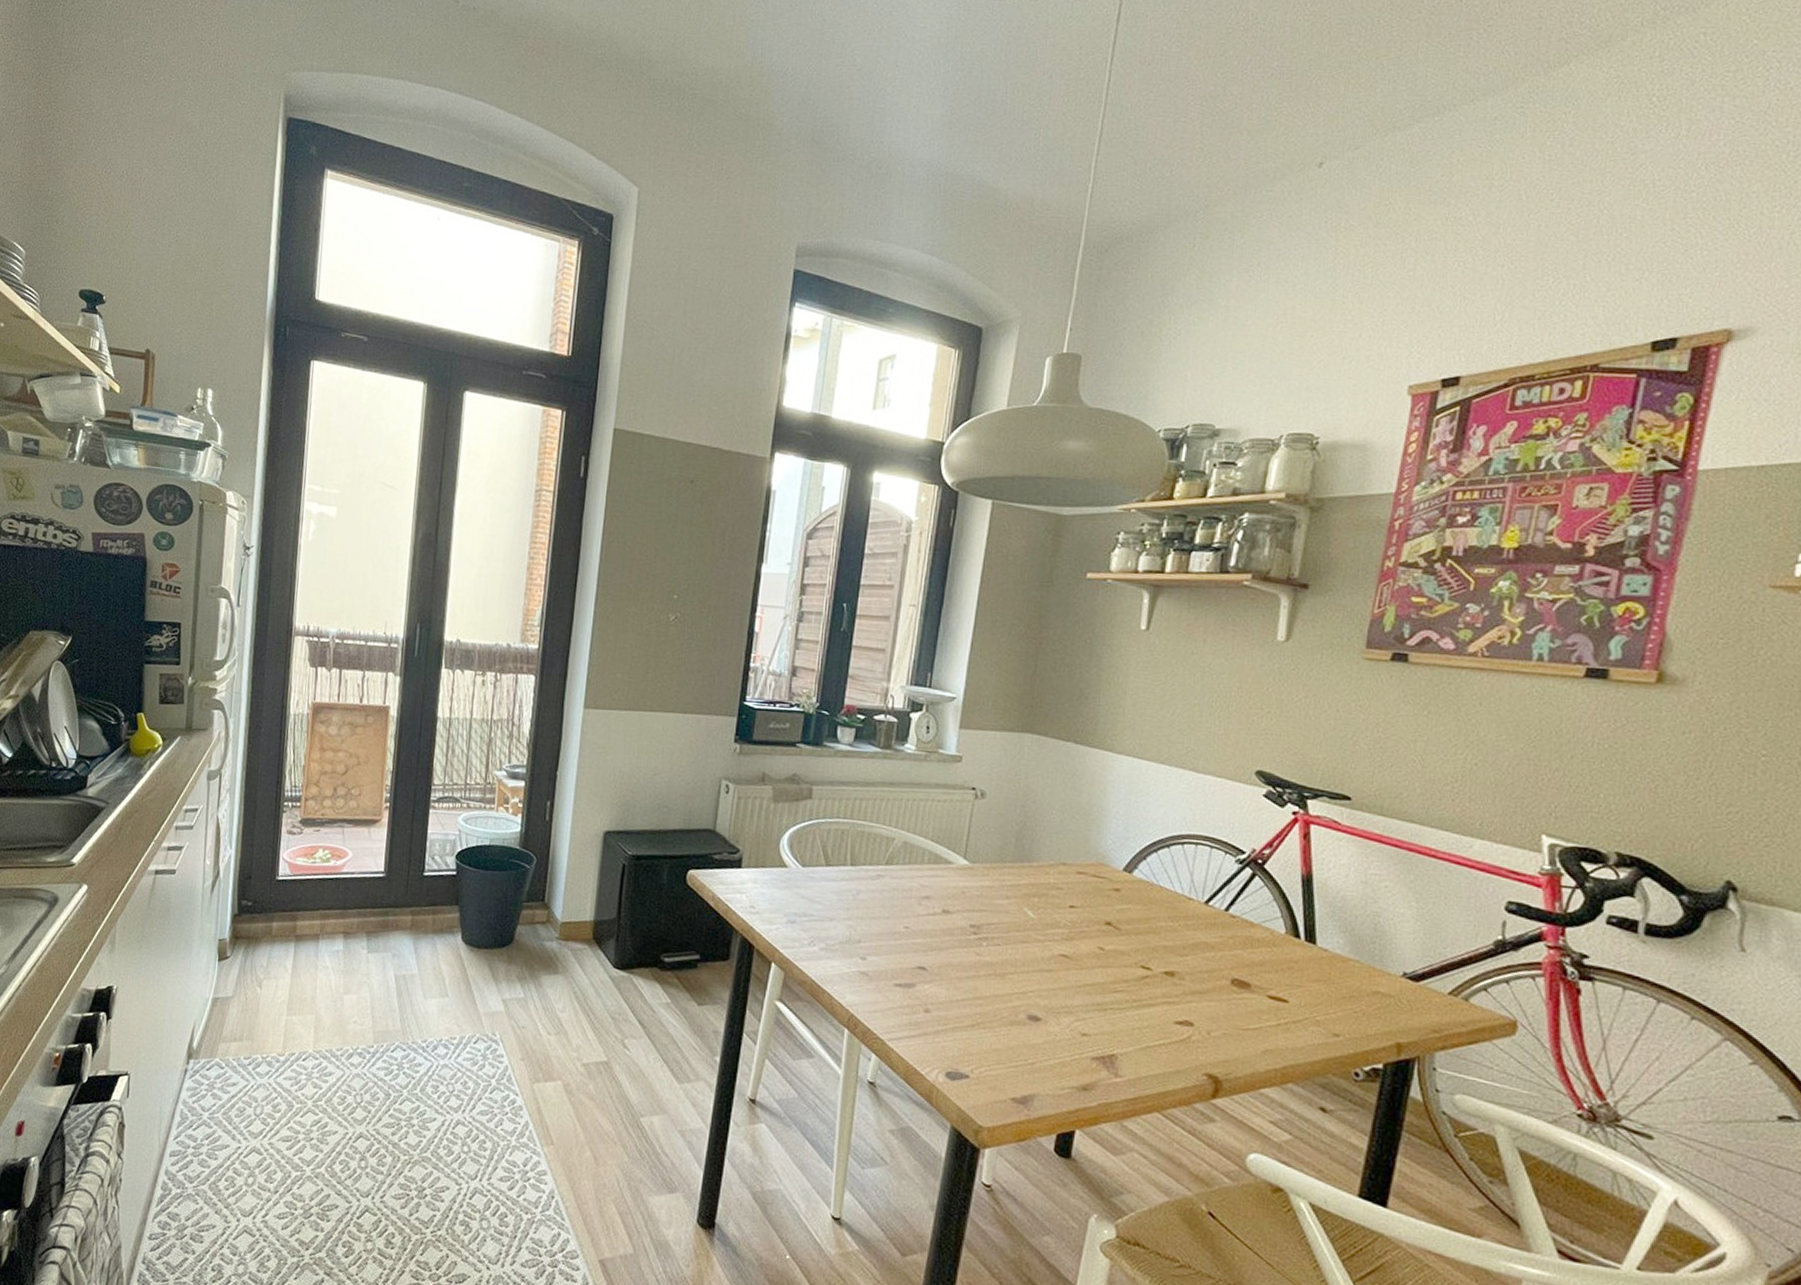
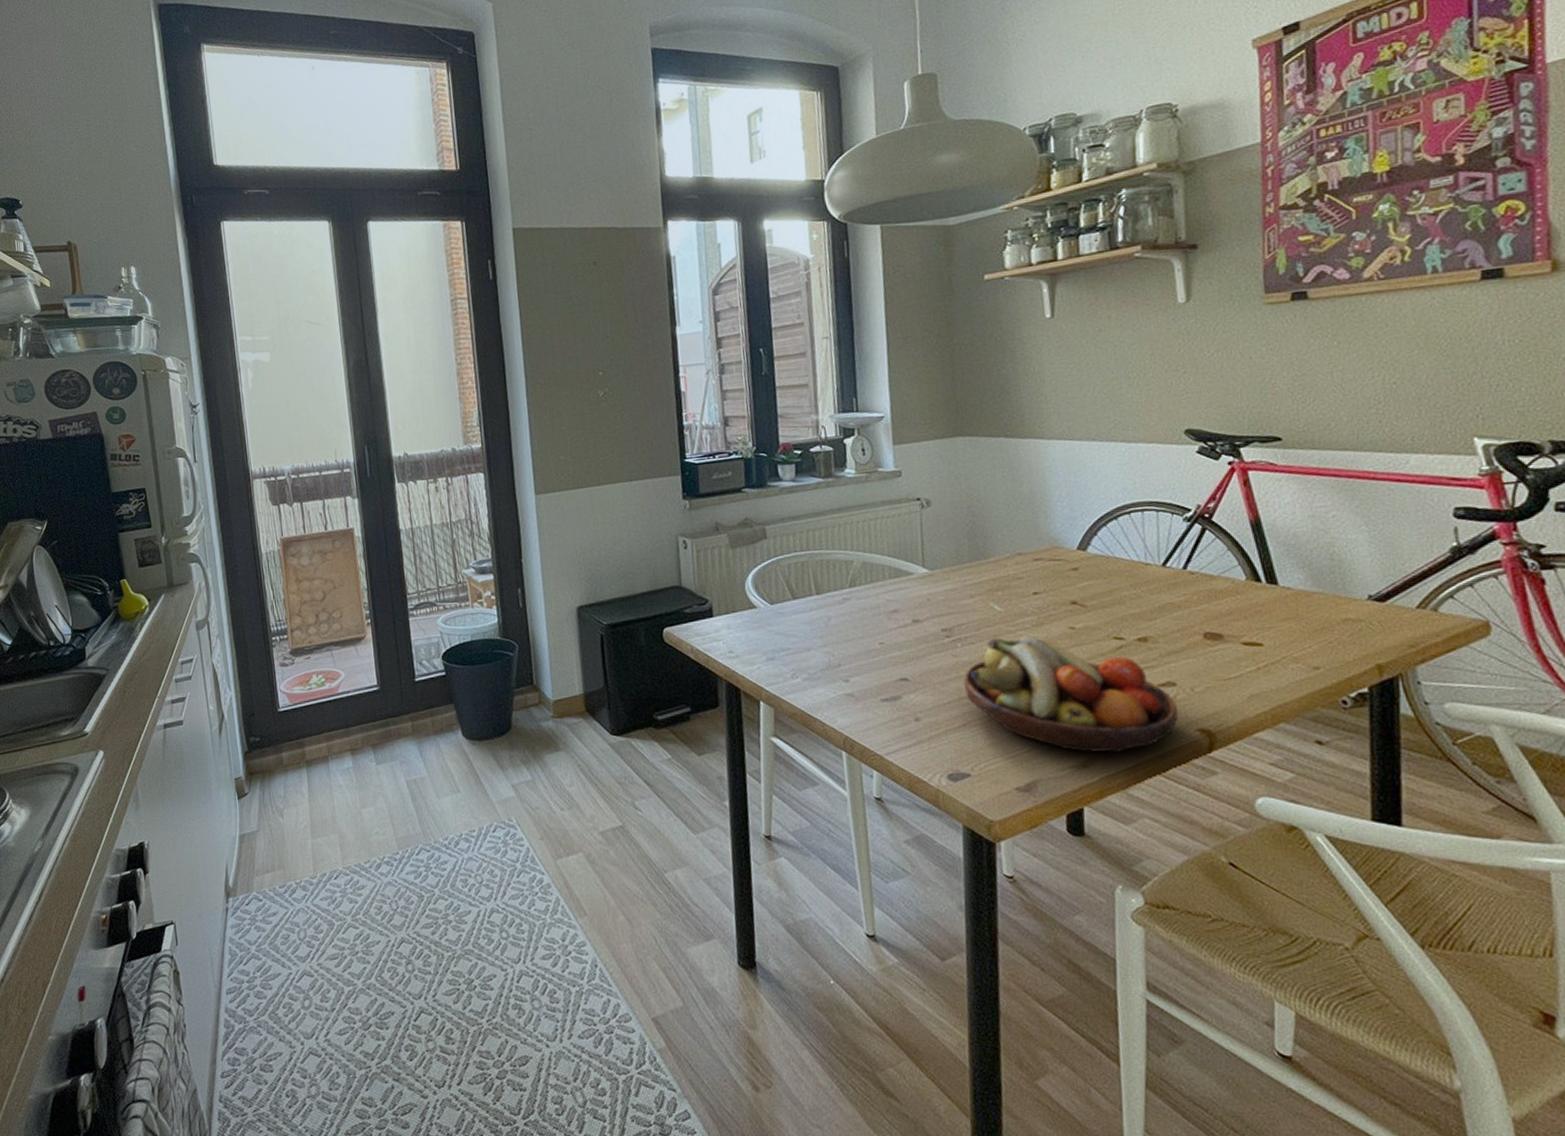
fruit bowl: none [980,943,1191,1083] -> present [963,635,1179,753]

